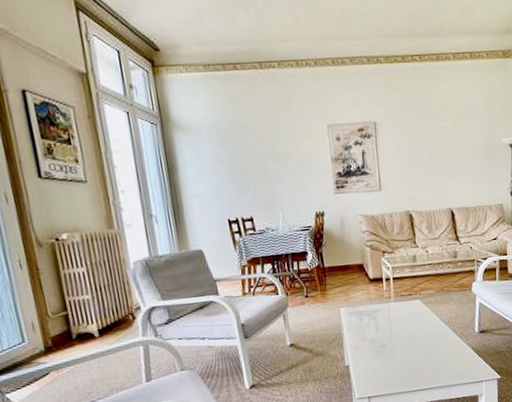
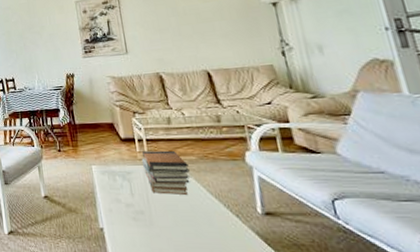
book stack: none [387,286,428,327] -> present [141,150,191,195]

